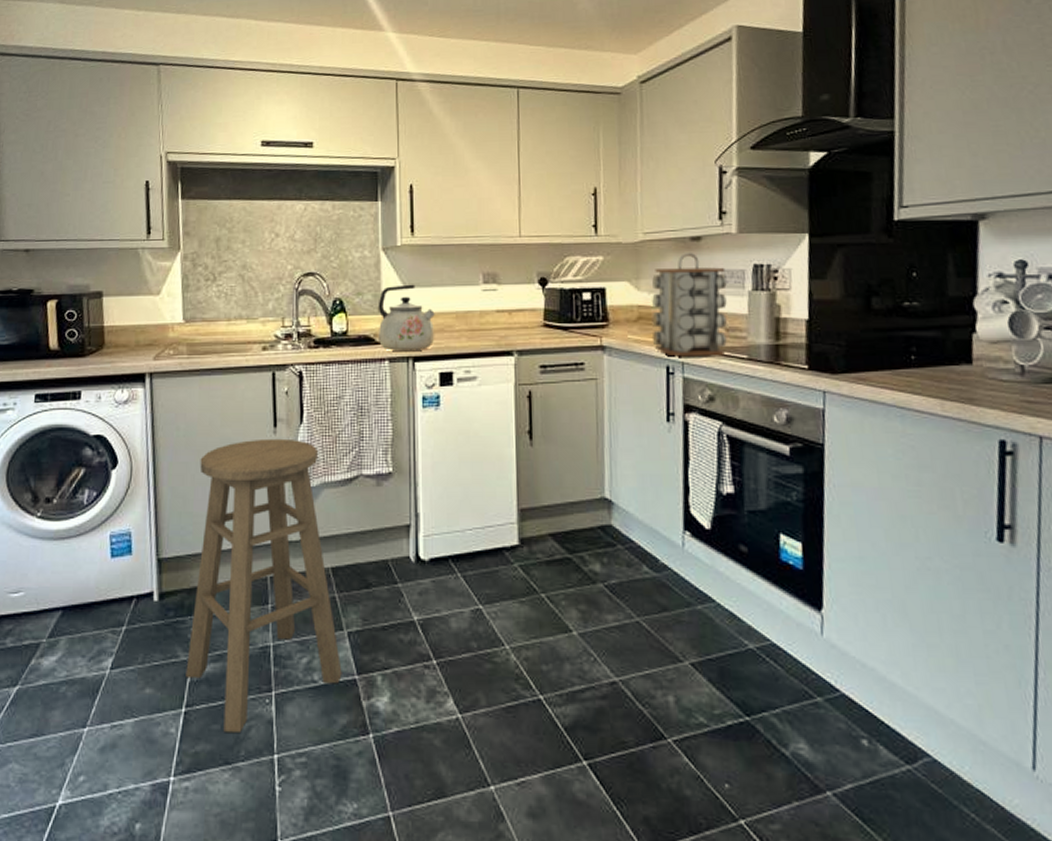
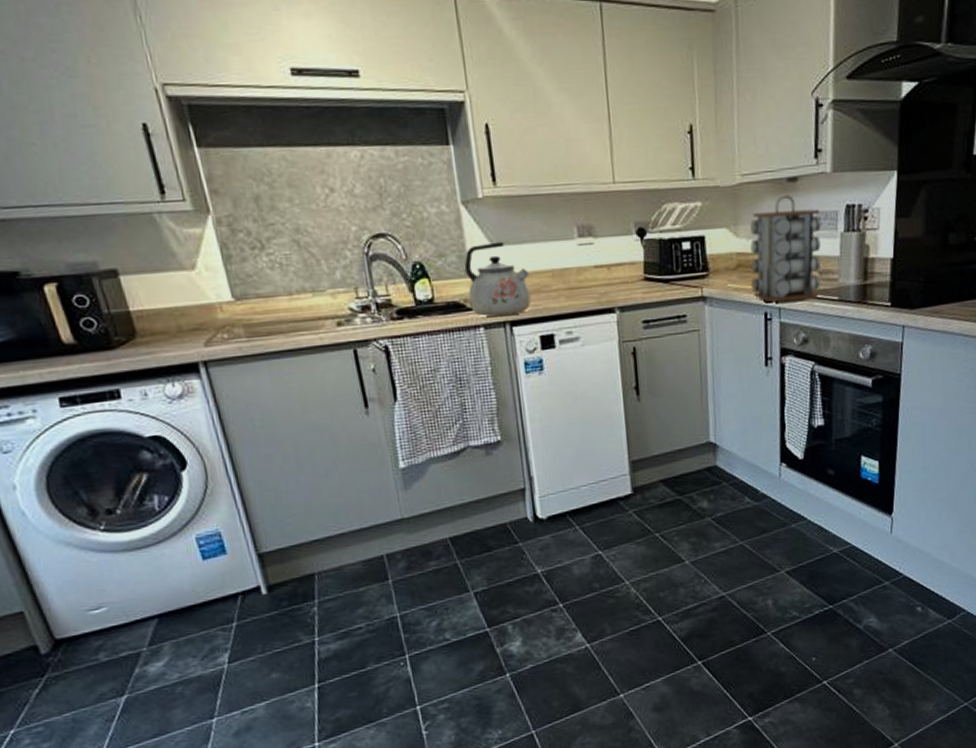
bar stool: present [186,438,342,732] -> none [285,418,474,697]

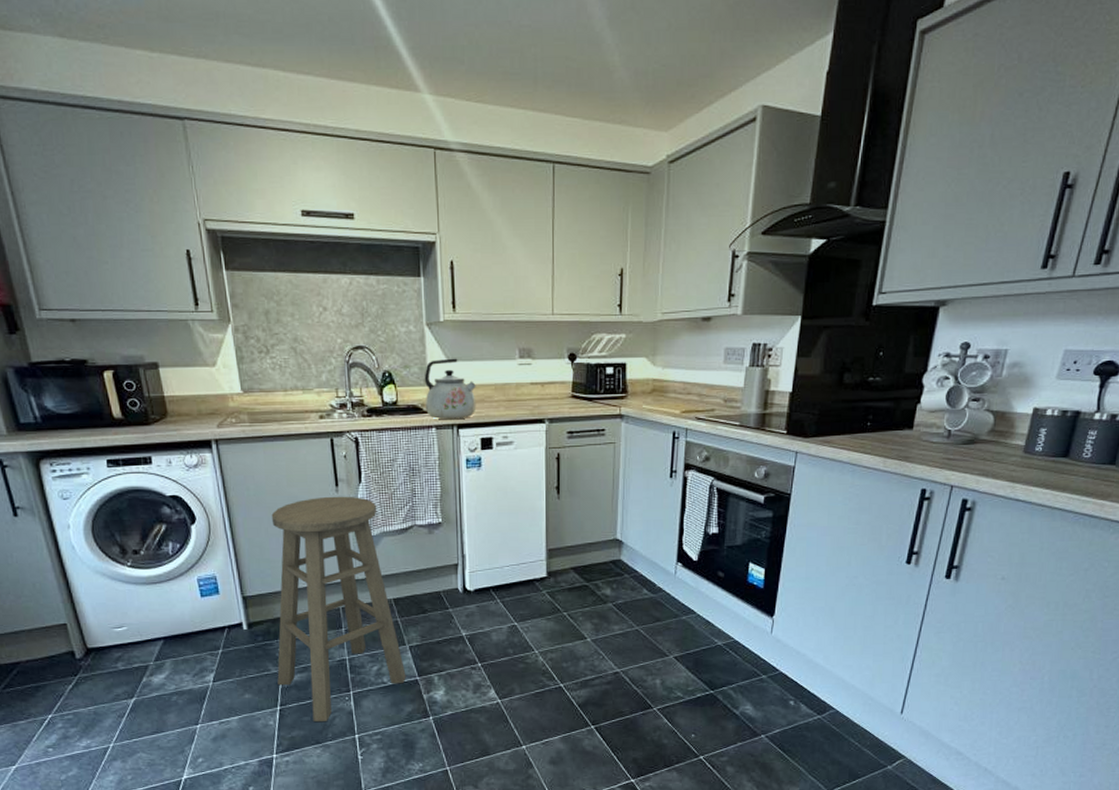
bar stool: none [285,418,474,697] -> present [271,496,406,721]
spice rack: present [750,195,821,303] -> none [662,332,729,425]

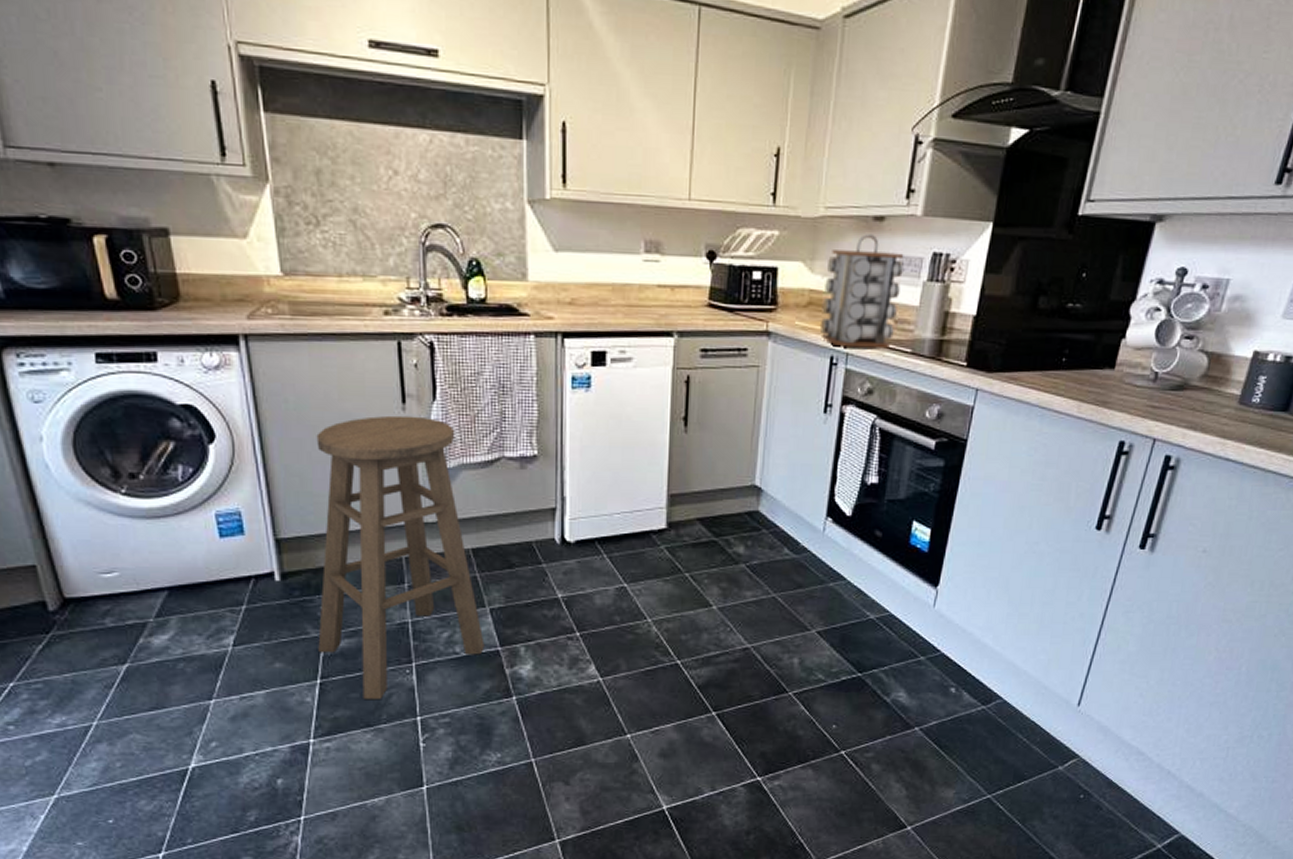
kettle: present [424,358,477,420] -> none [522,247,588,327]
spice rack: none [662,332,729,425] -> present [819,234,904,350]

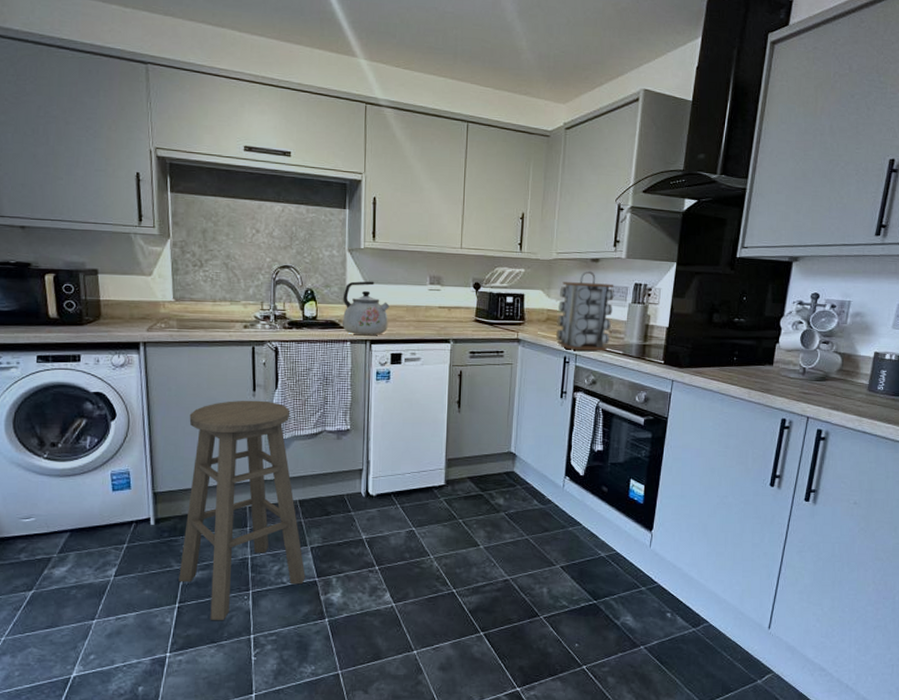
kettle: none [522,247,588,327] -> present [342,281,389,336]

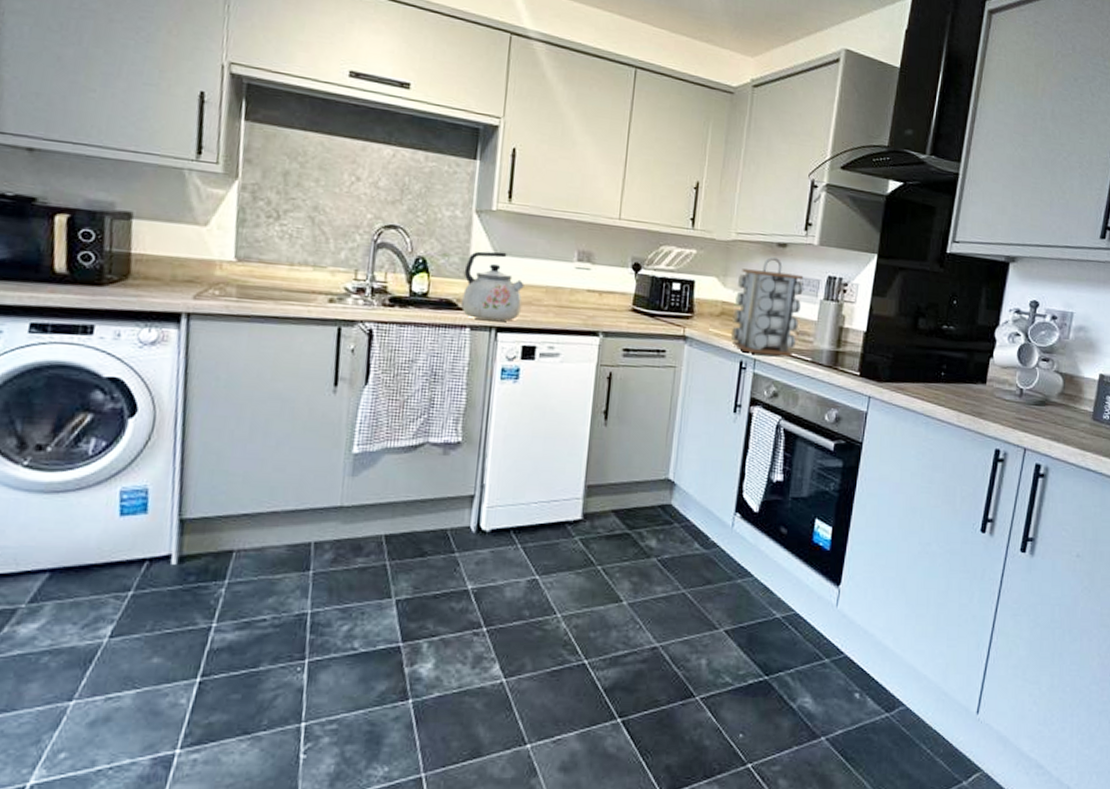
bar stool: present [179,400,306,620] -> none [204,397,386,701]

